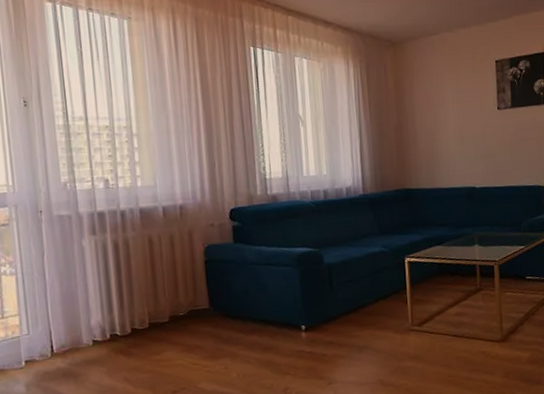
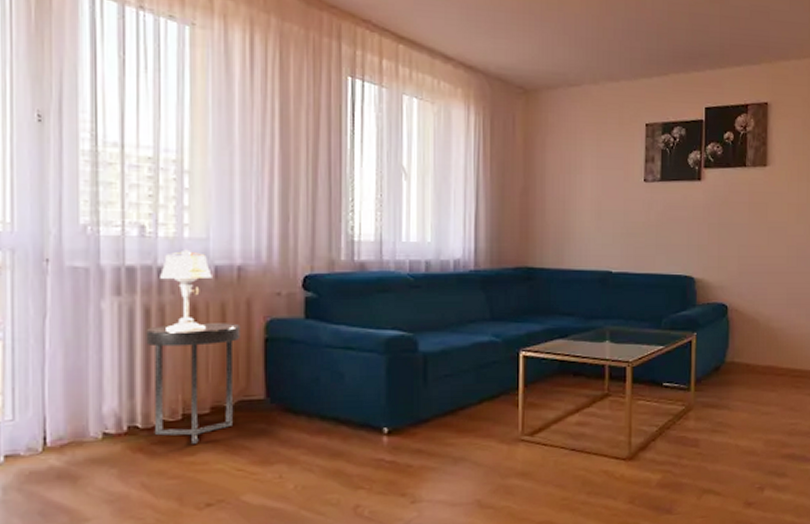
side table: none [116,250,187,346] -> present [146,323,241,444]
table lamp: none [123,195,161,260] -> present [160,249,212,332]

